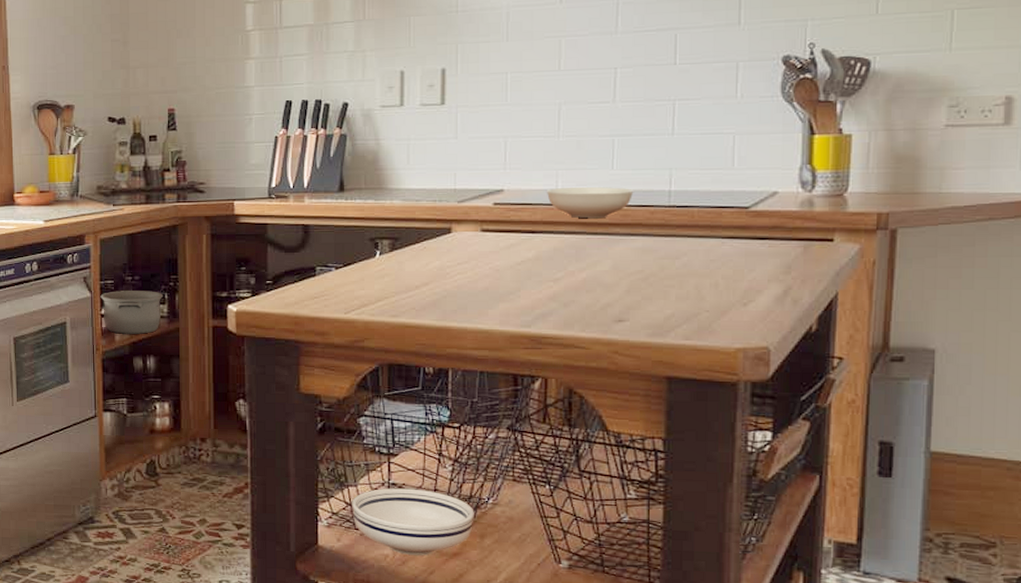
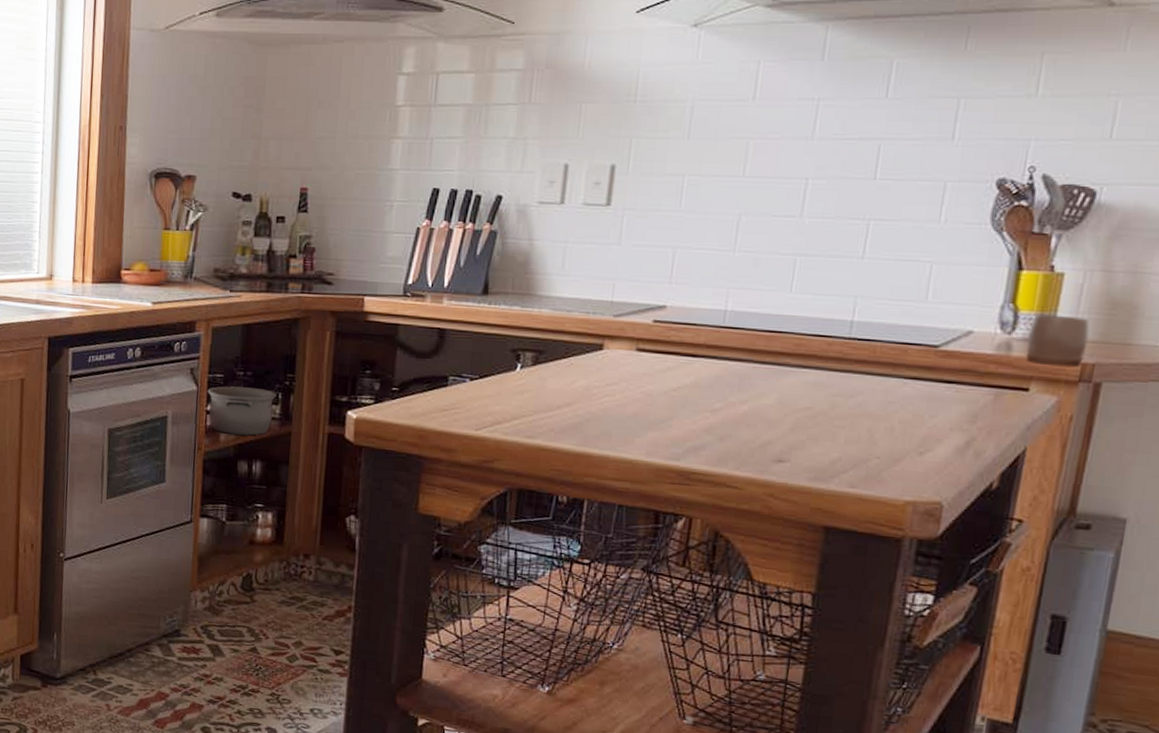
bowl: present [352,488,474,555] -> none [462,623,597,699]
bowl: present [546,187,634,218] -> none [713,308,812,345]
mug: none [827,172,881,218] -> present [1025,314,1090,368]

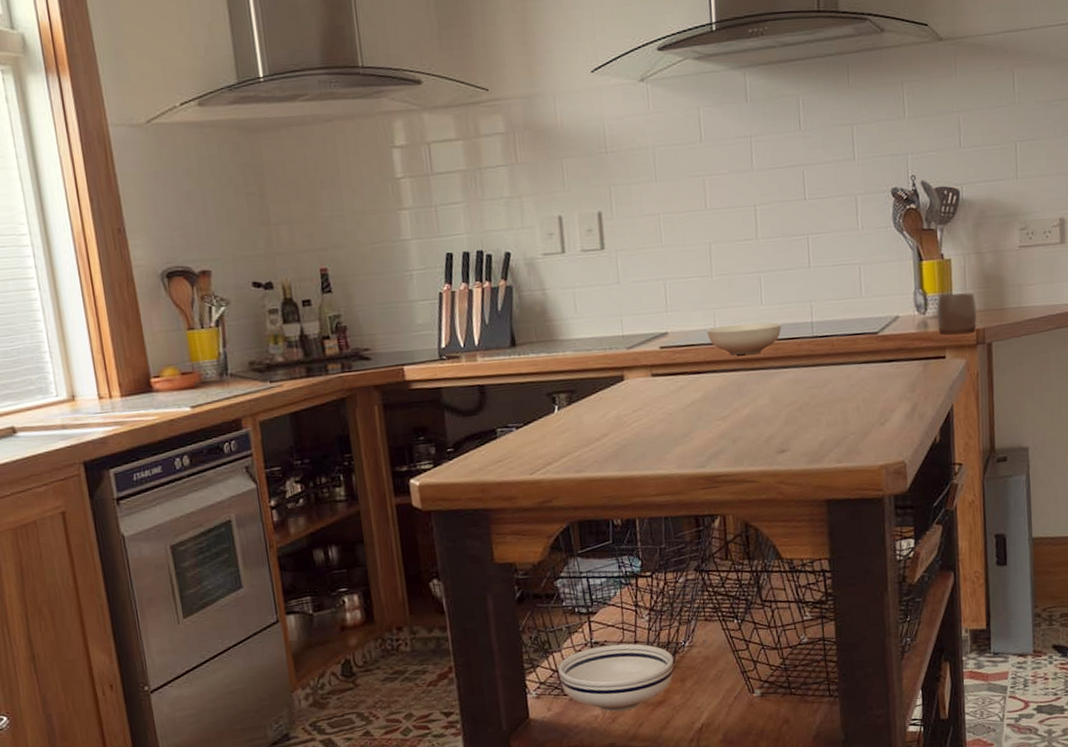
cooking pot: present [207,386,277,436] -> none [267,473,339,526]
bowl: none [462,623,597,699] -> present [558,643,674,712]
bowl: none [713,308,812,345] -> present [706,322,782,355]

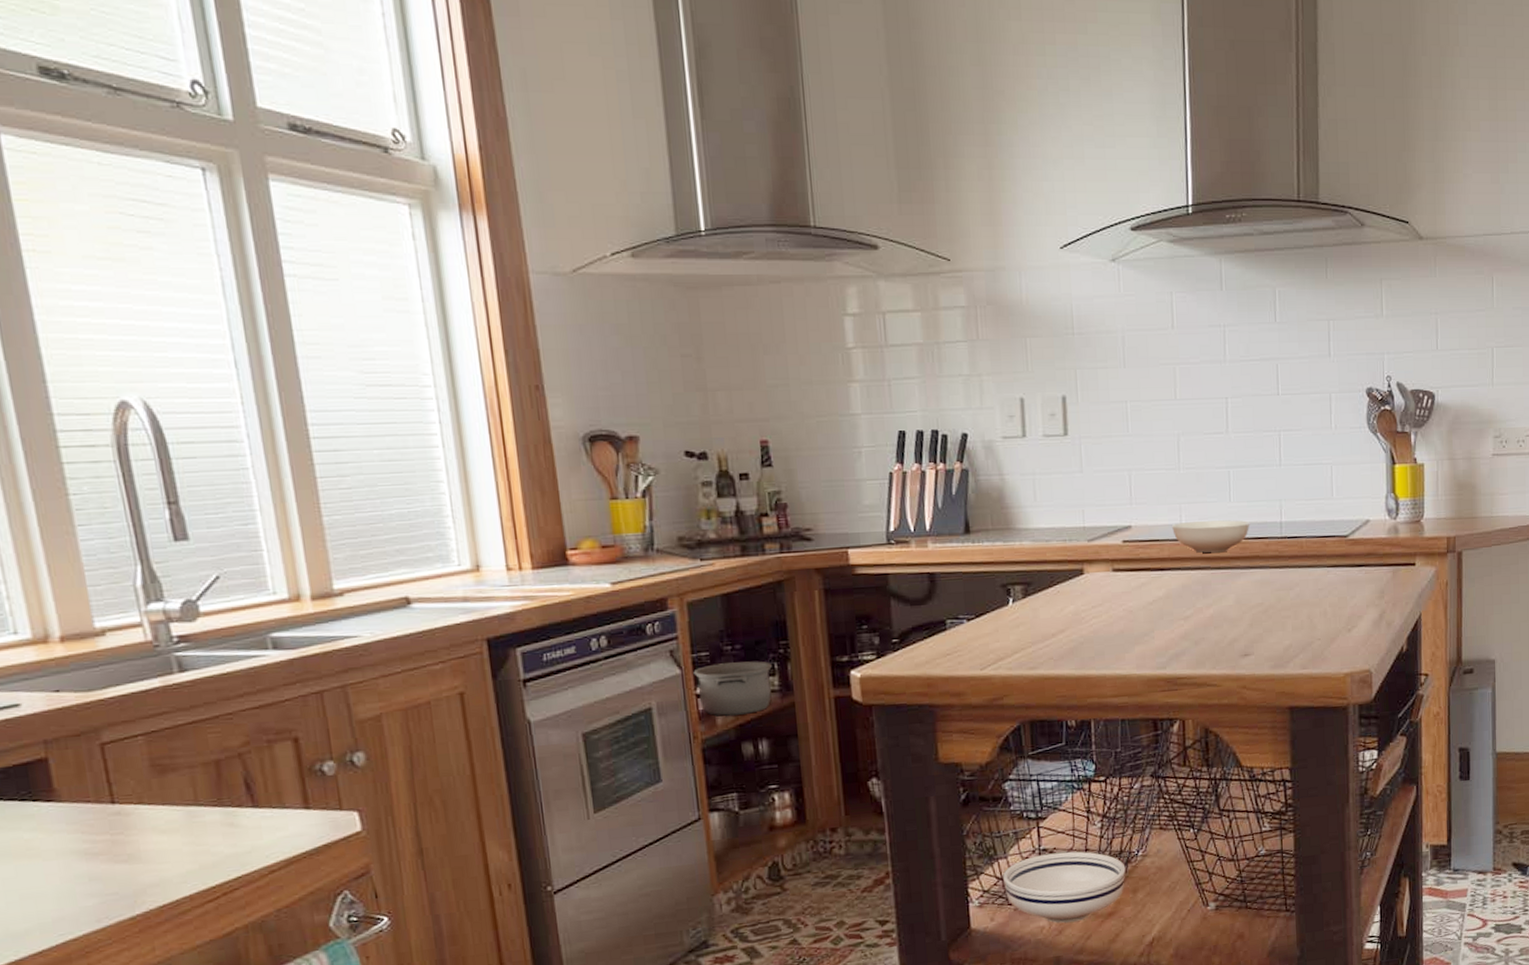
cooking pot: none [267,473,339,526] -> present [693,661,773,716]
mug: present [936,293,977,336] -> none [1408,499,1448,543]

